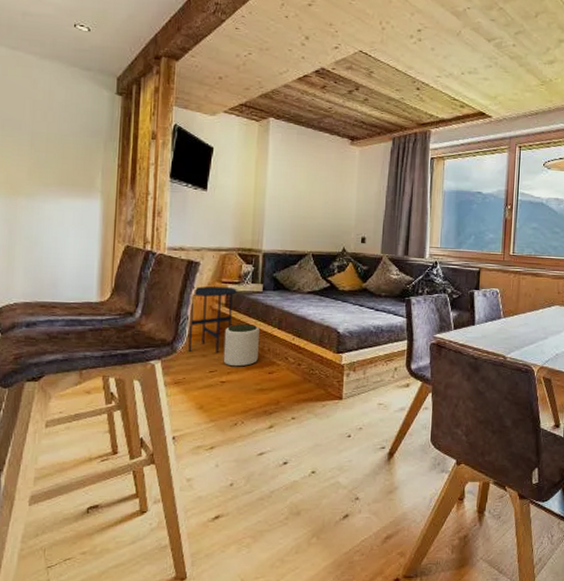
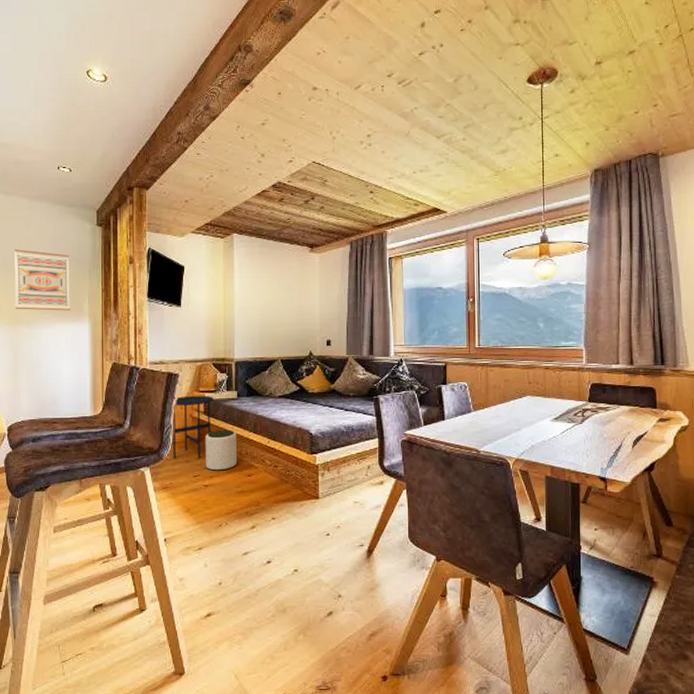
wall art: none [13,111,83,185] -> present [14,249,70,311]

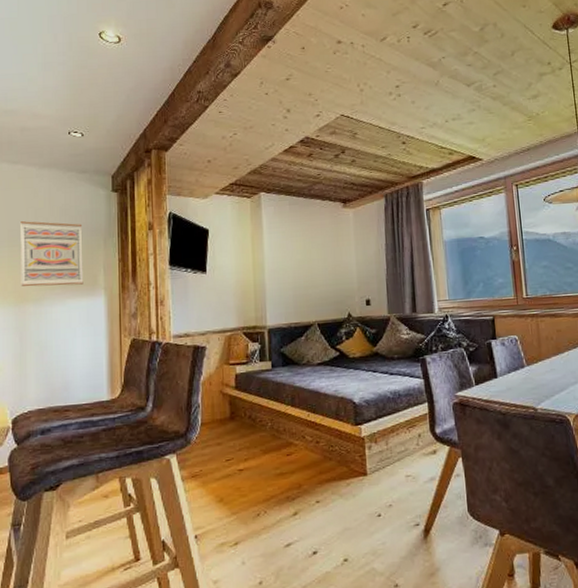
side table: present [173,395,214,459] -> none [201,368,246,441]
plant pot: present [205,429,237,471] -> none [237,404,274,452]

